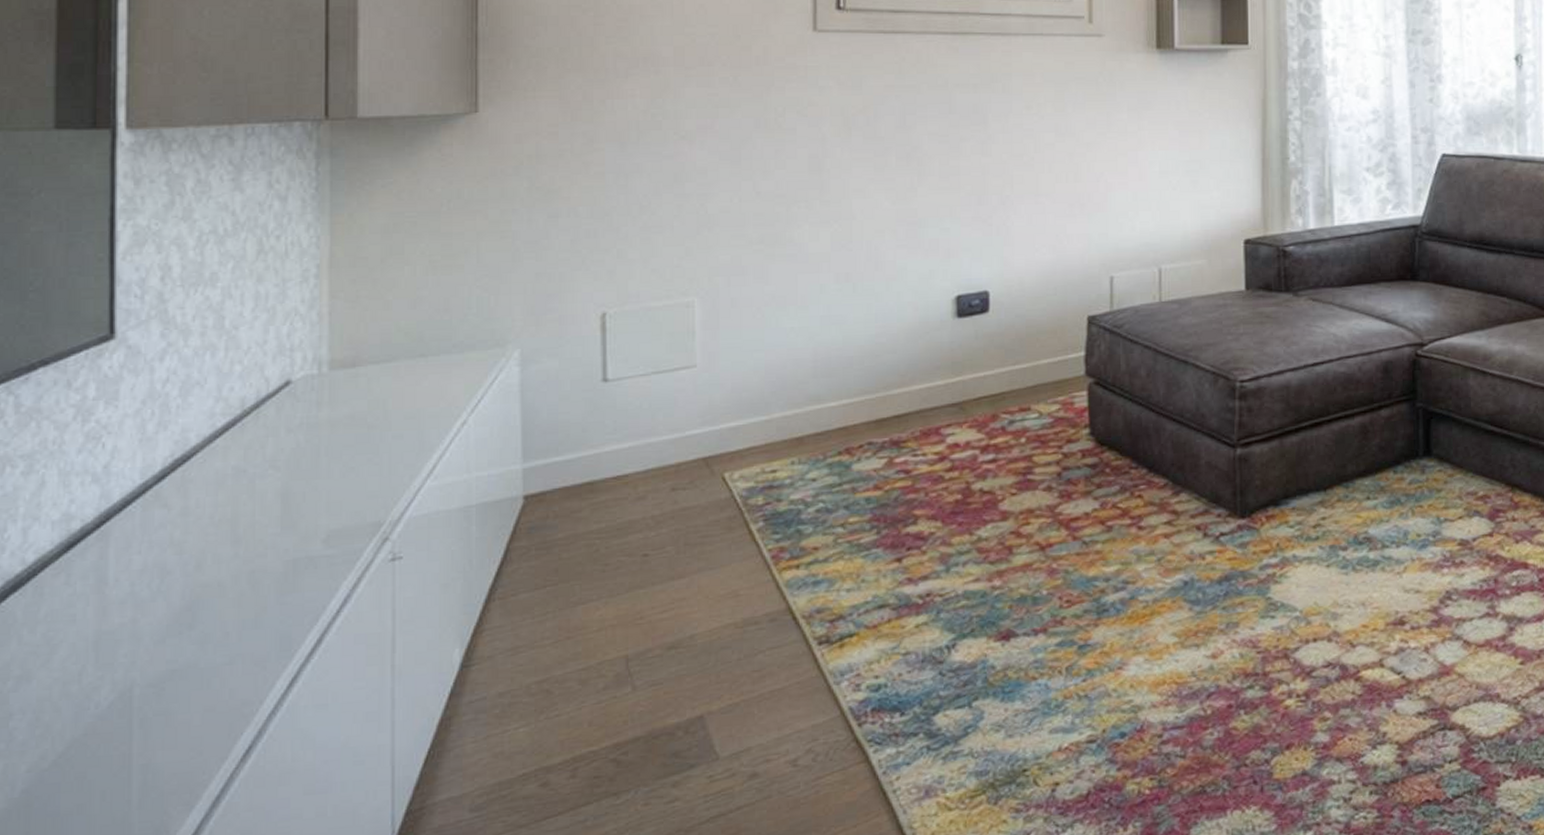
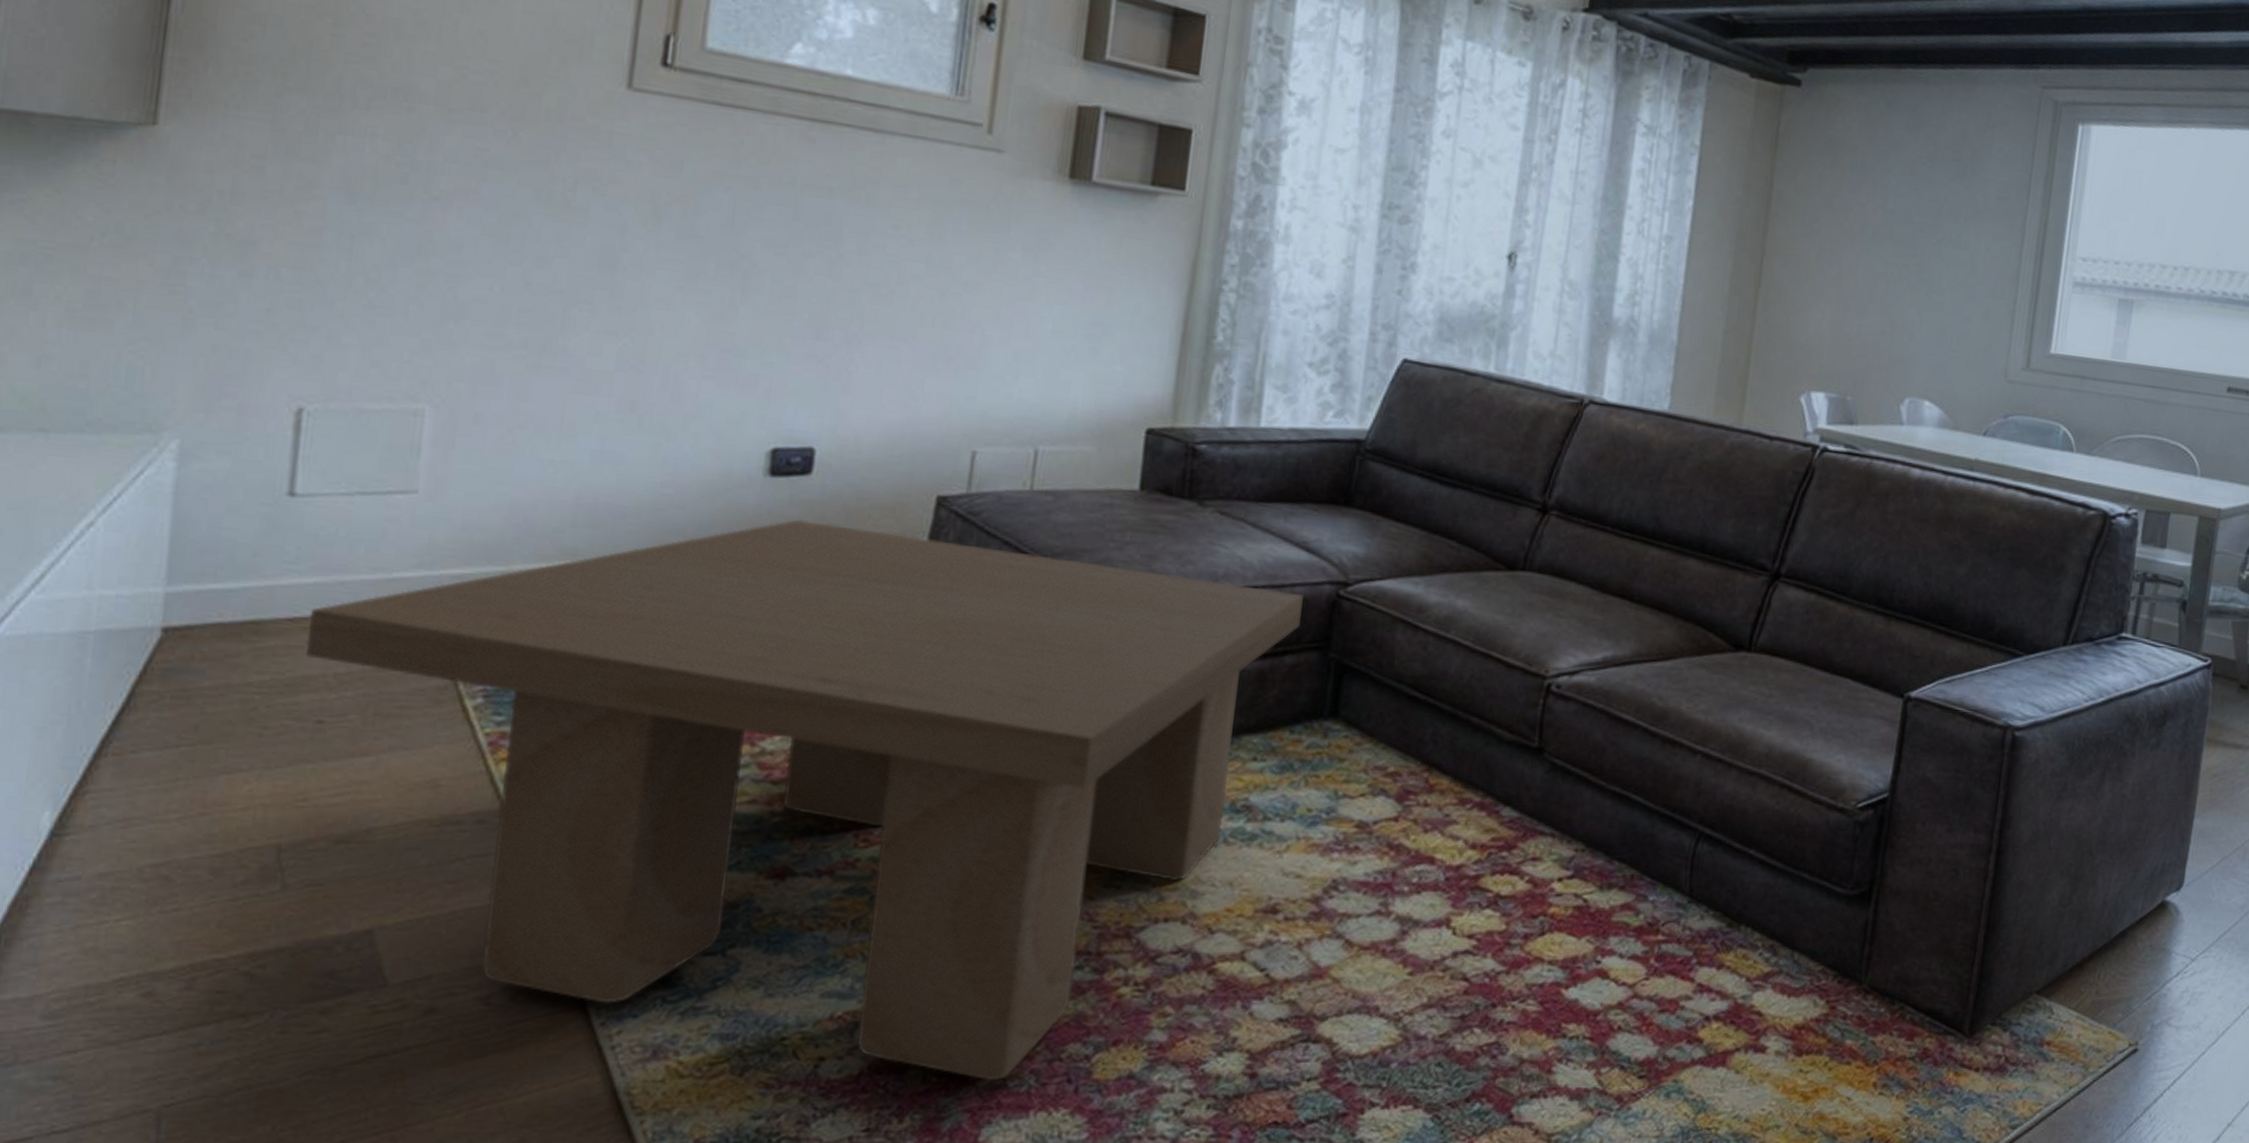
coffee table: none [630,349,1389,789] -> present [306,519,1304,1081]

